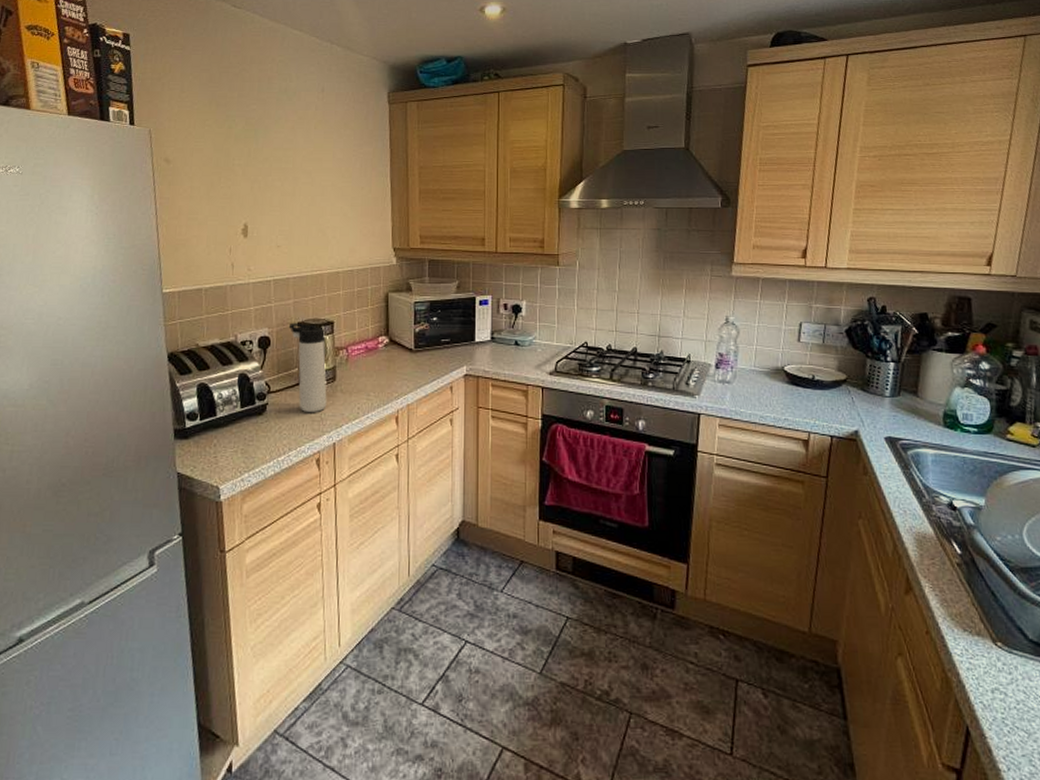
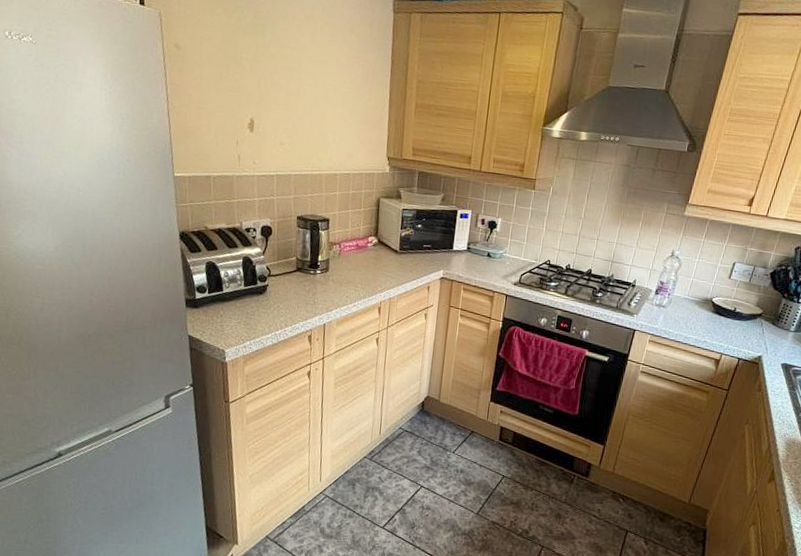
thermos bottle: present [288,322,327,413] -> none [288,216,321,297]

